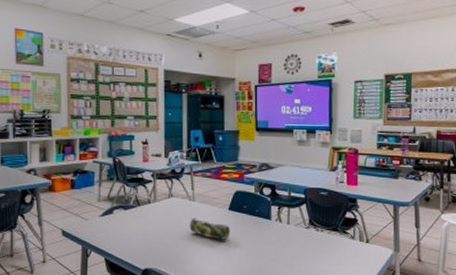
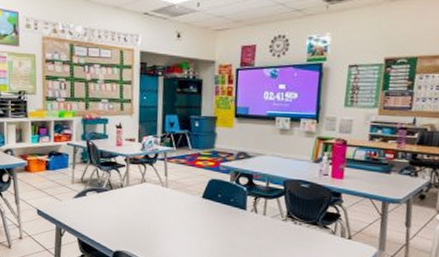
pencil case: present [189,218,231,240] -> none [161,204,204,228]

